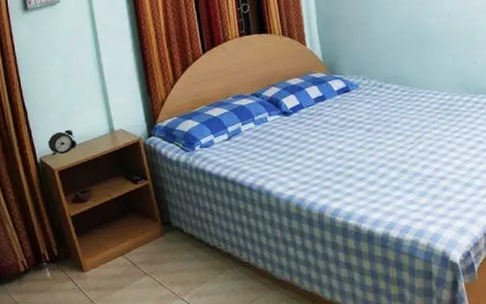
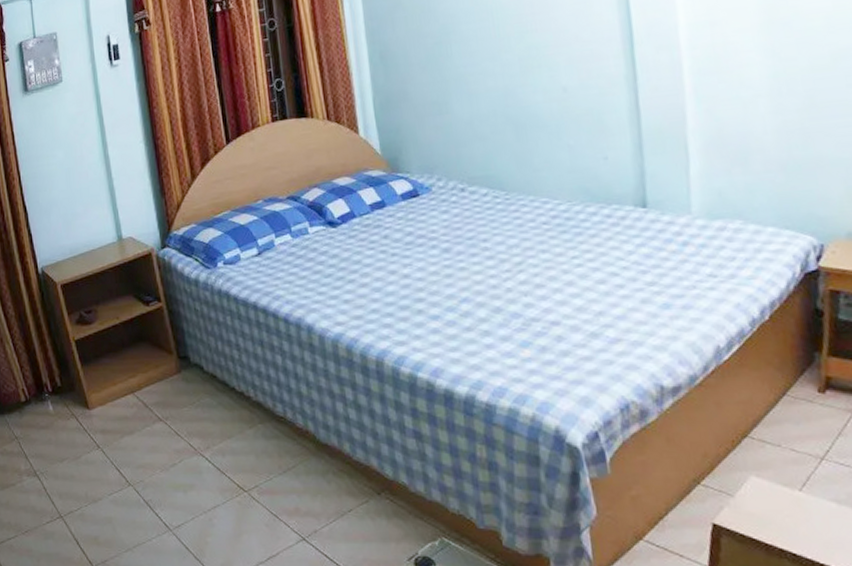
alarm clock: present [47,129,77,156] -> none [49,235,81,266]

